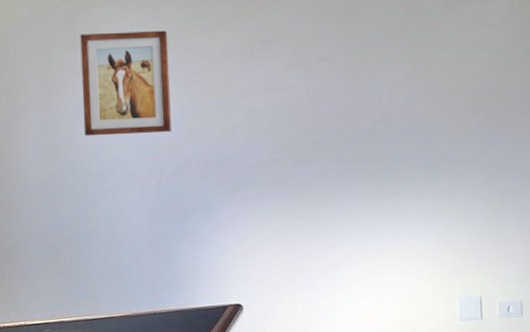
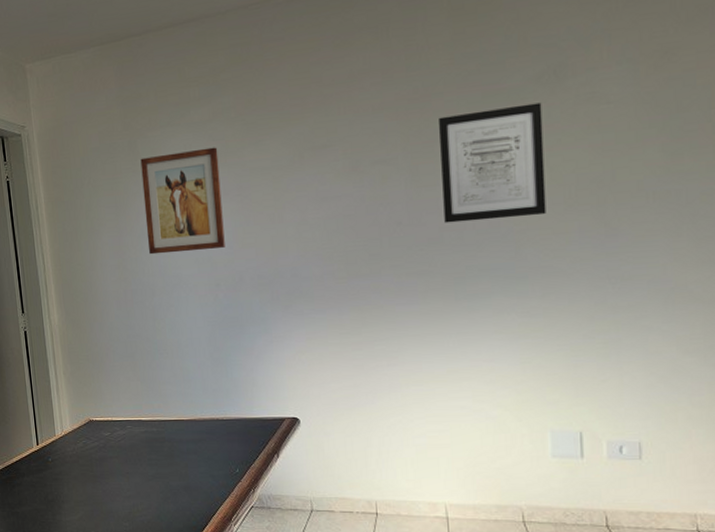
wall art: none [372,23,453,117] -> present [439,102,546,223]

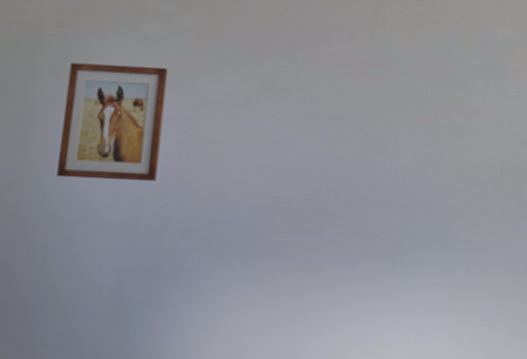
wall art: present [439,102,546,223] -> none [389,86,479,192]

